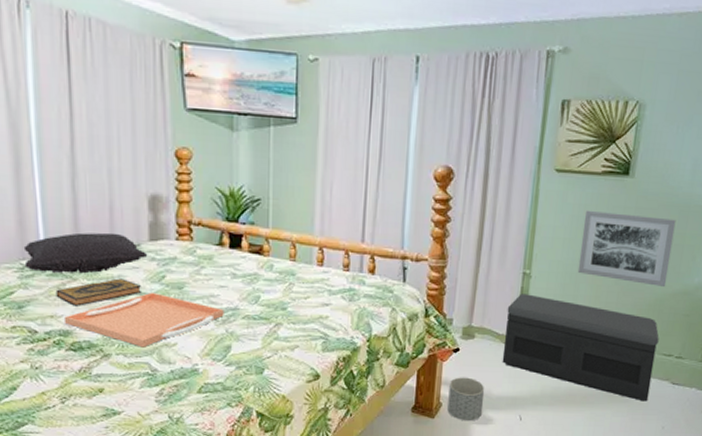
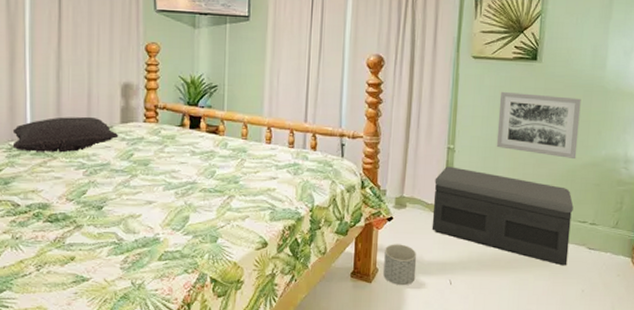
hardback book: present [55,278,142,306] -> none [38,156,113,182]
serving tray: present [63,292,224,348] -> none [43,168,184,219]

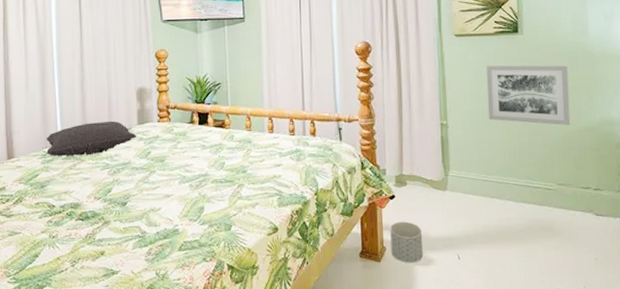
storage bench: present [431,166,574,266] -> none [431,142,576,234]

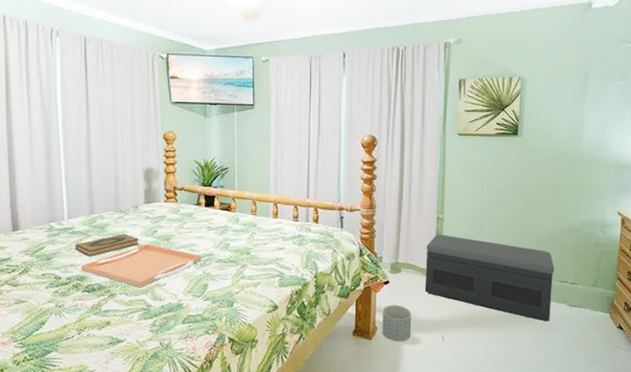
pillow: present [46,120,137,157] -> none [51,198,144,231]
hardback book: none [69,157,133,183] -> present [75,234,140,257]
serving tray: none [74,166,197,214] -> present [80,243,202,288]
storage bench: none [431,142,576,234] -> present [424,234,555,322]
wall art: present [486,65,571,126] -> none [481,164,560,225]

